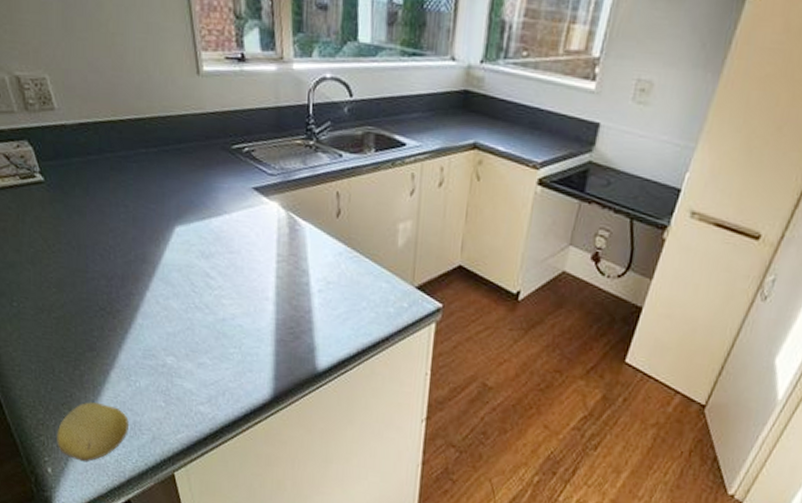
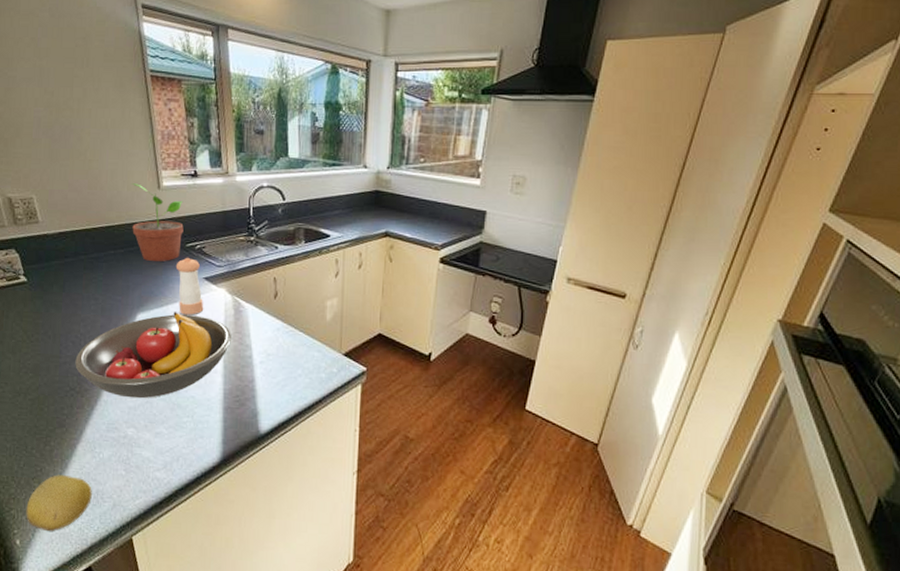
fruit bowl: none [104,226,285,325] -> present [75,312,231,399]
potted plant: none [165,66,229,165] -> present [132,183,184,261]
pepper shaker: none [219,161,253,232] -> present [175,257,204,315]

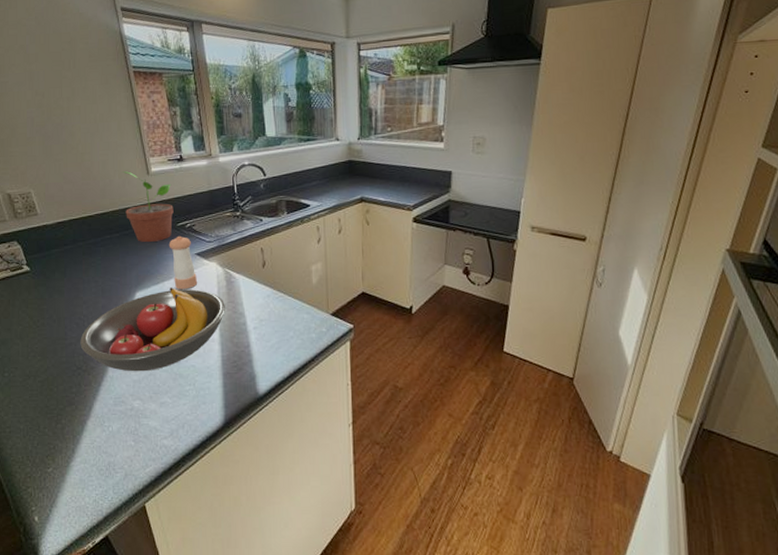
fruit: present [26,475,92,532] -> none [42,451,104,506]

